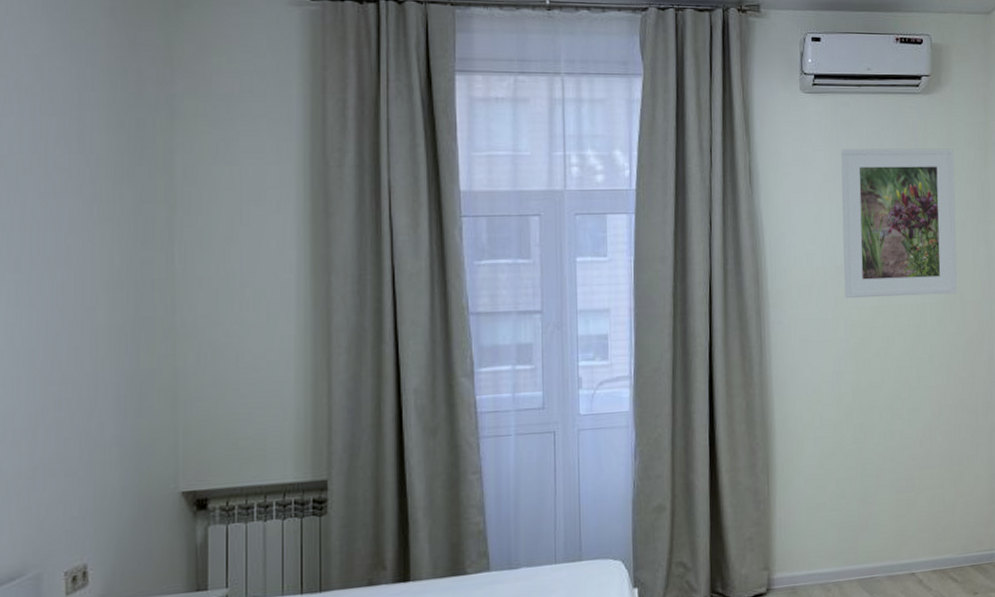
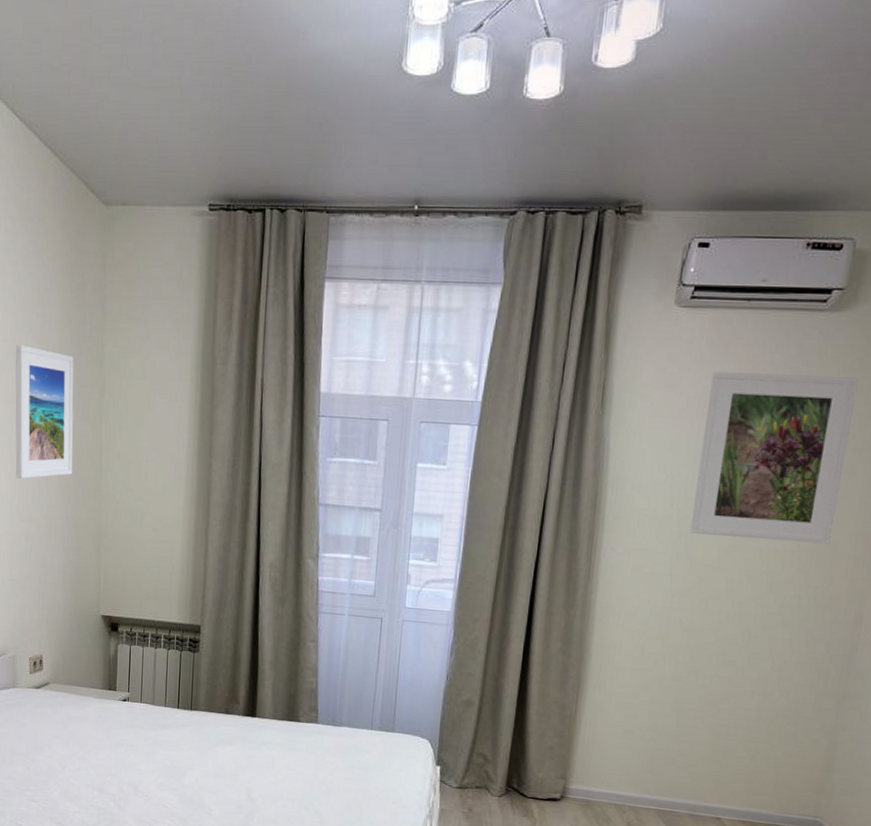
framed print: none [37,156,131,329] -> present [15,344,74,480]

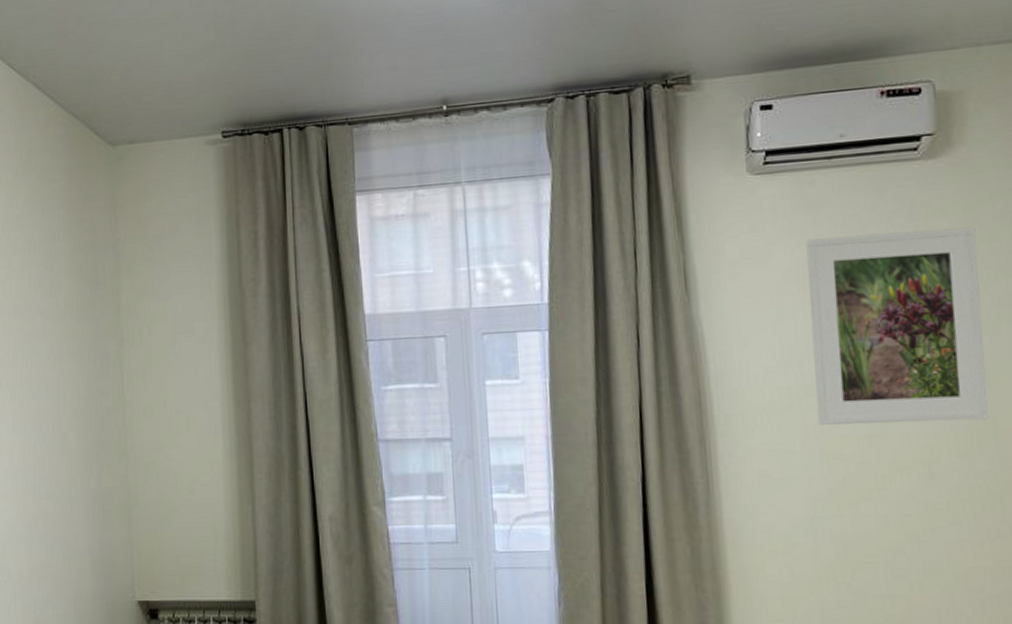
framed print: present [15,344,74,480] -> none [24,301,94,451]

